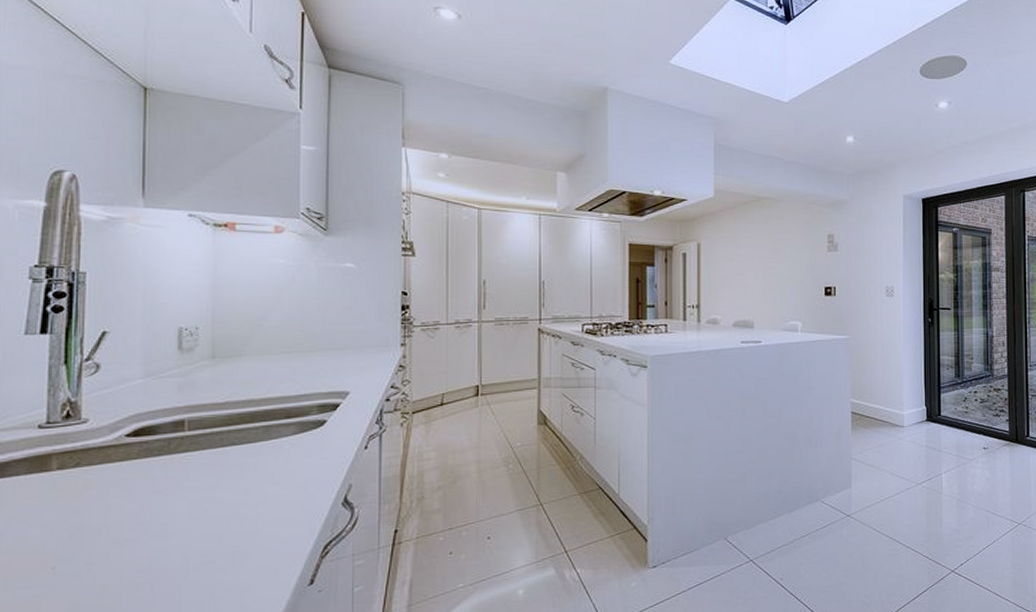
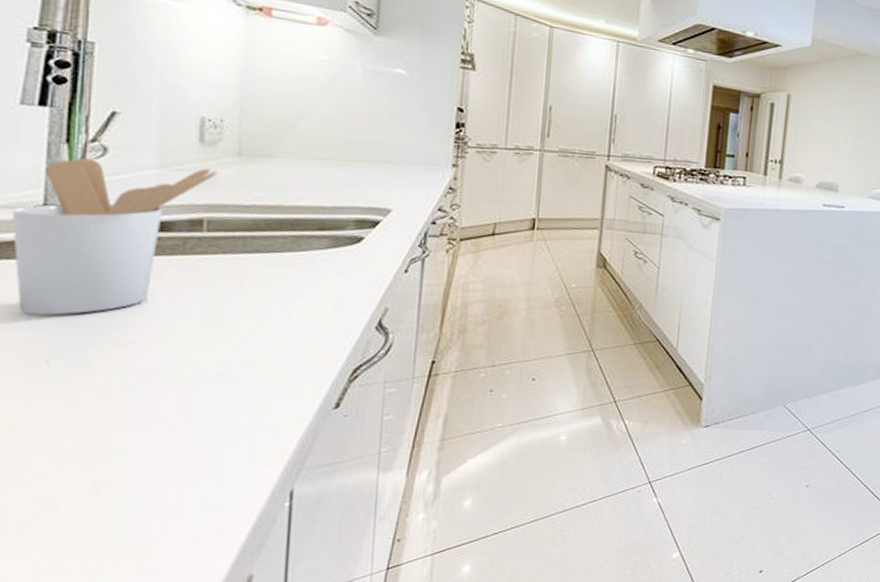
utensil holder: none [20,374,195,525] -> present [11,157,218,315]

